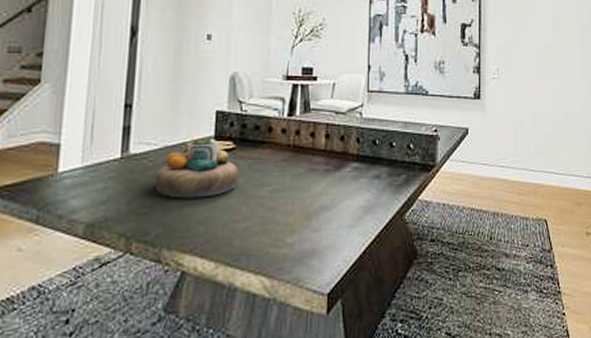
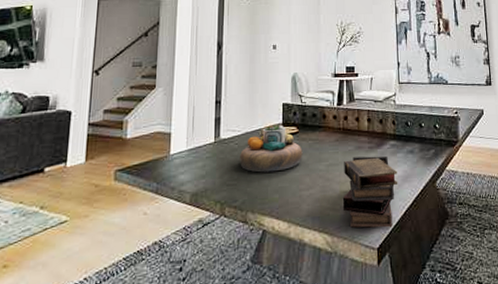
book: none [288,181,359,269] -> present [343,155,398,228]

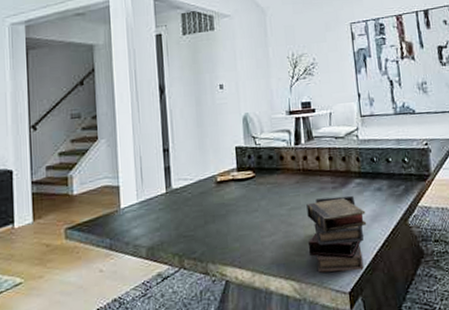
decorative bowl: present [240,125,303,173] -> none [194,170,262,222]

